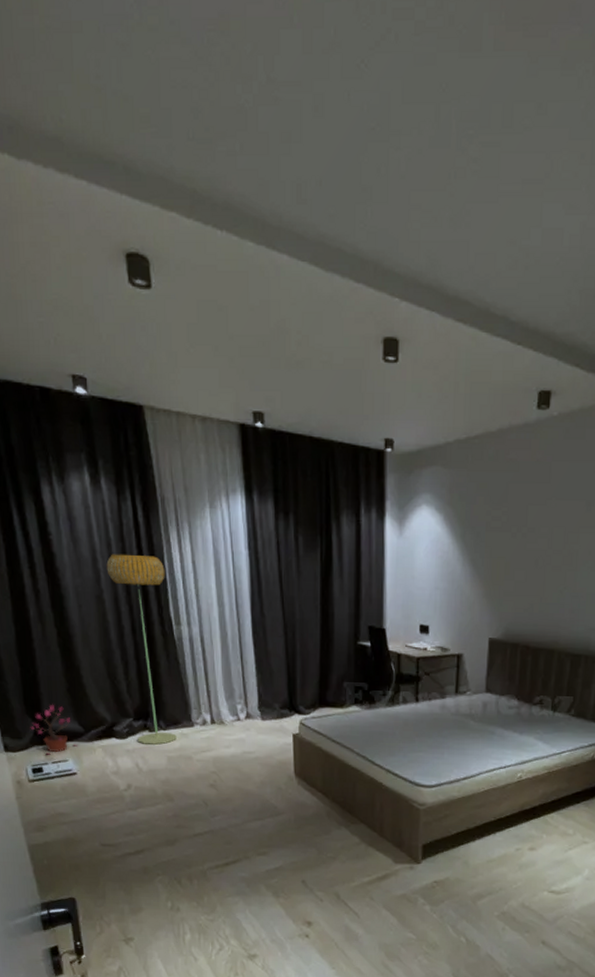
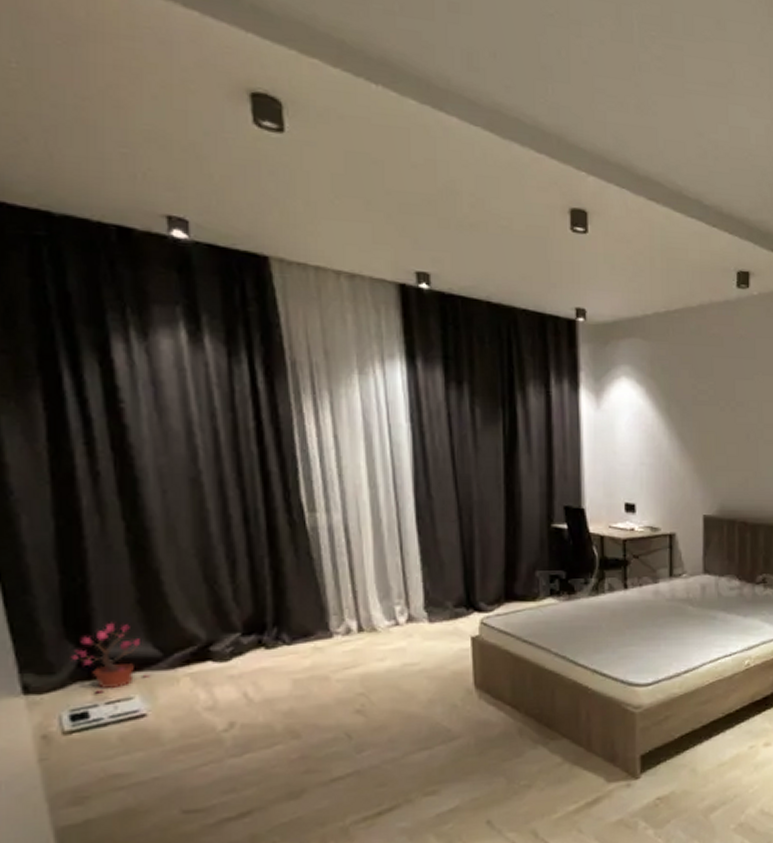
floor lamp: present [106,554,177,745] -> none [208,426,307,666]

